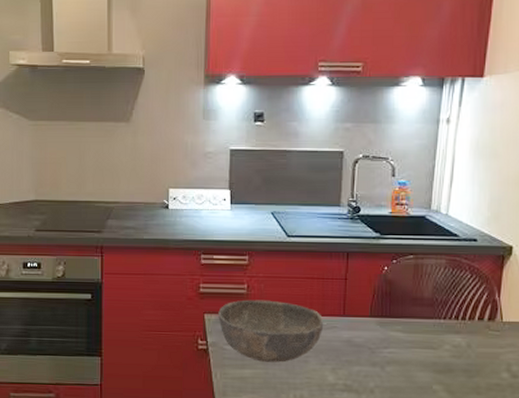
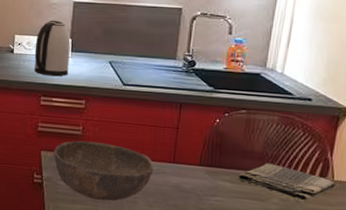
kettle: none [191,170,229,232] -> present [34,20,71,77]
dish towel: none [409,308,505,346] -> present [238,162,336,202]

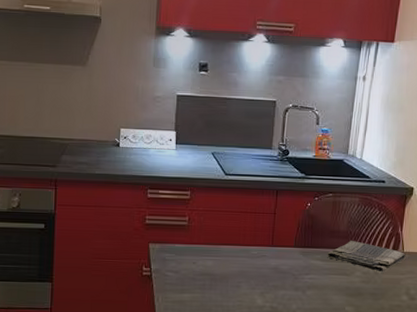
kettle: present [34,20,71,77] -> none [140,113,175,169]
bowl: present [54,140,154,201] -> none [161,230,255,287]

